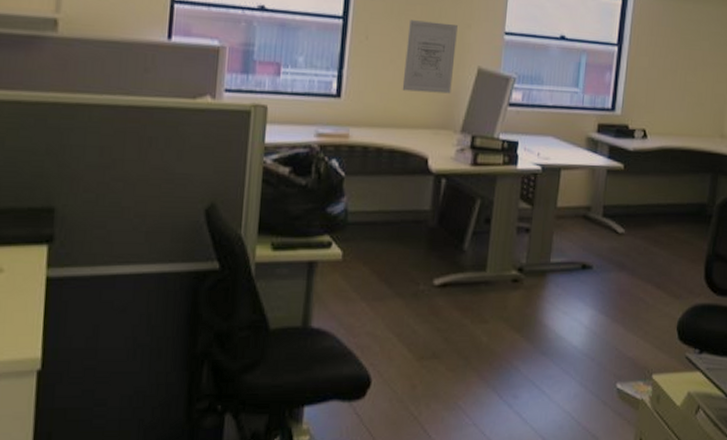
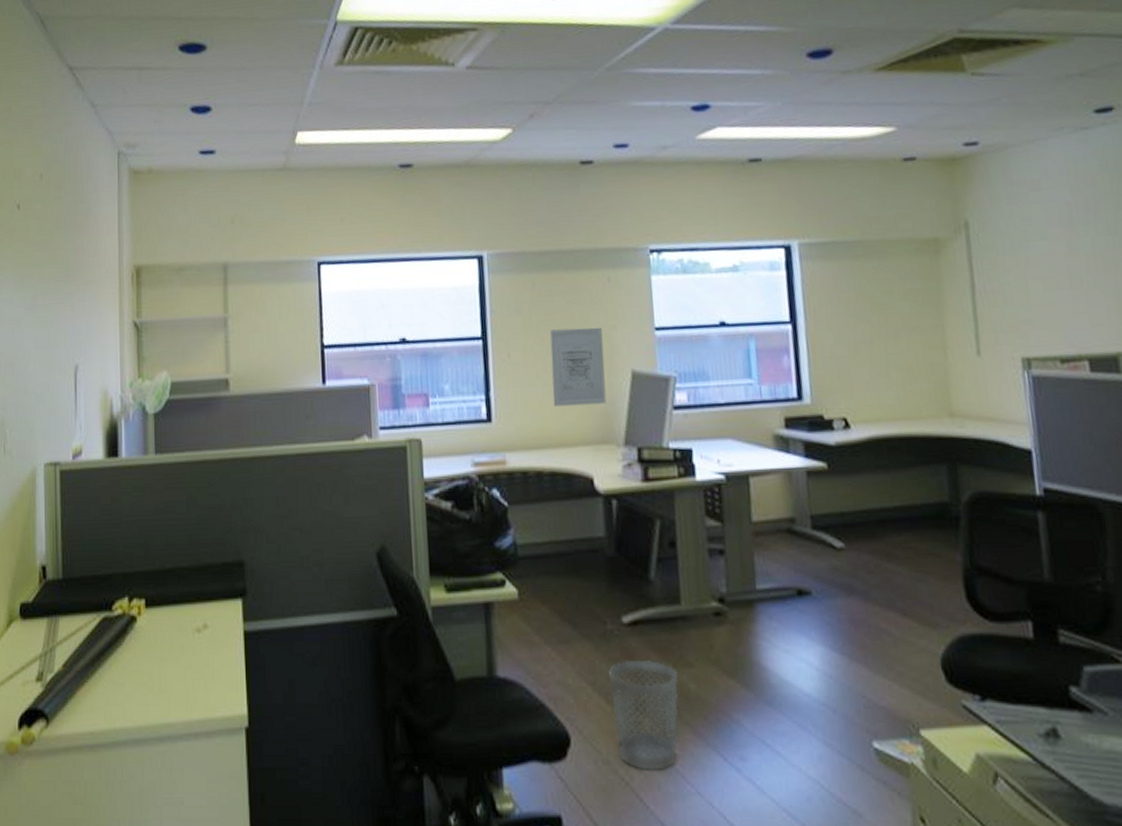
wastebasket: none [412,317,473,408] -> present [609,661,679,772]

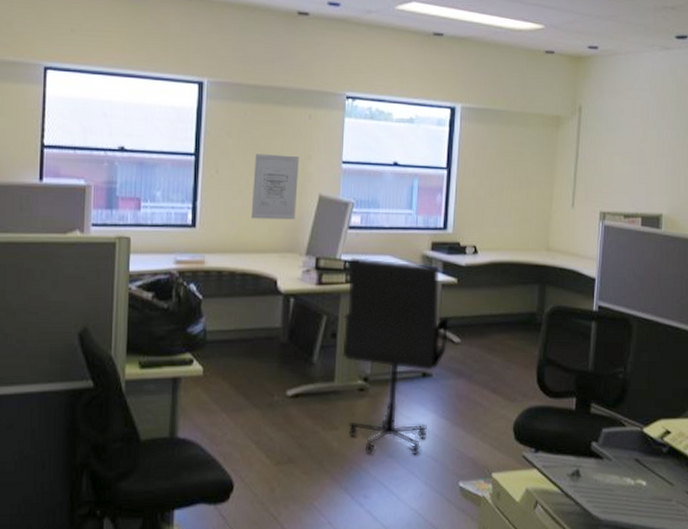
wastebasket: present [609,661,679,772] -> none [271,425,324,509]
office chair: none [678,443,827,703] -> present [342,256,451,456]

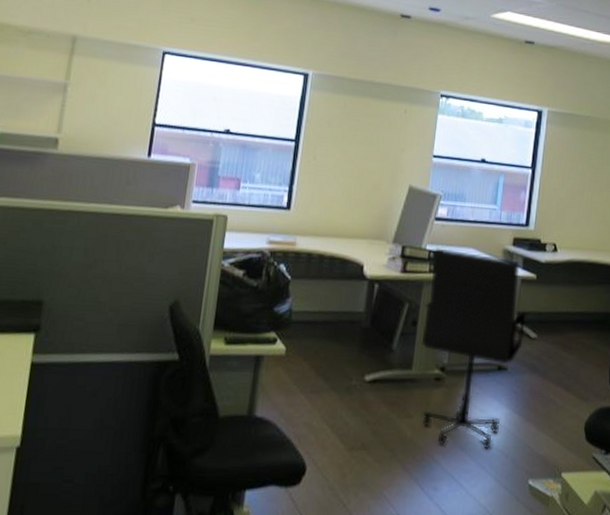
wall art: present [251,154,299,220] -> none [343,143,393,208]

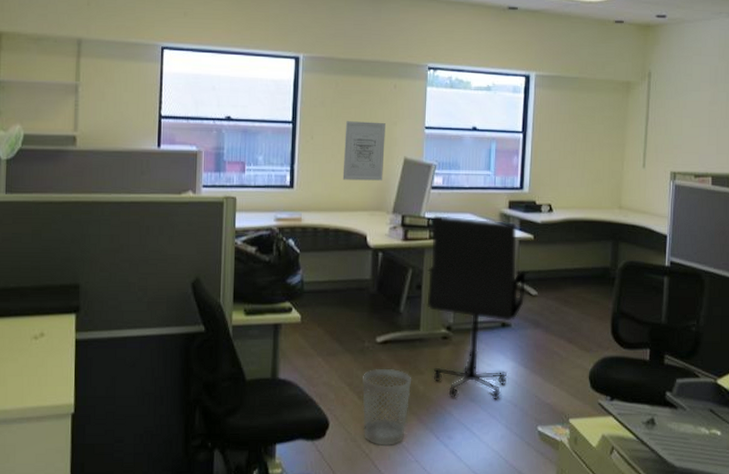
wall art: none [343,143,393,208] -> present [342,121,385,181]
wastebasket: none [343,410,399,497] -> present [362,369,411,447]

